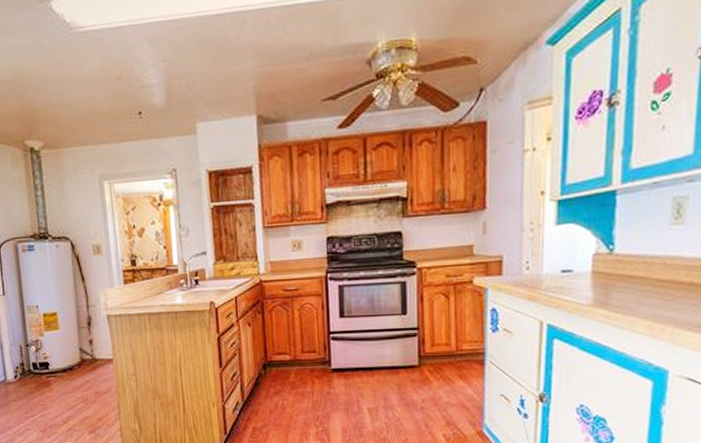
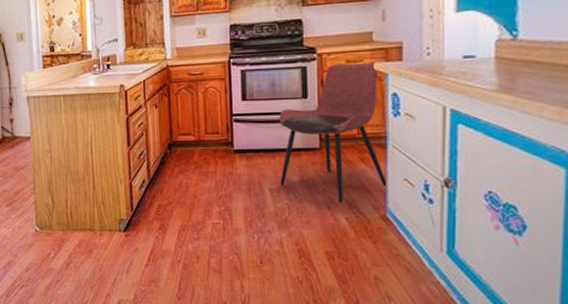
dining chair: none [378,276,484,420] -> present [279,62,387,203]

